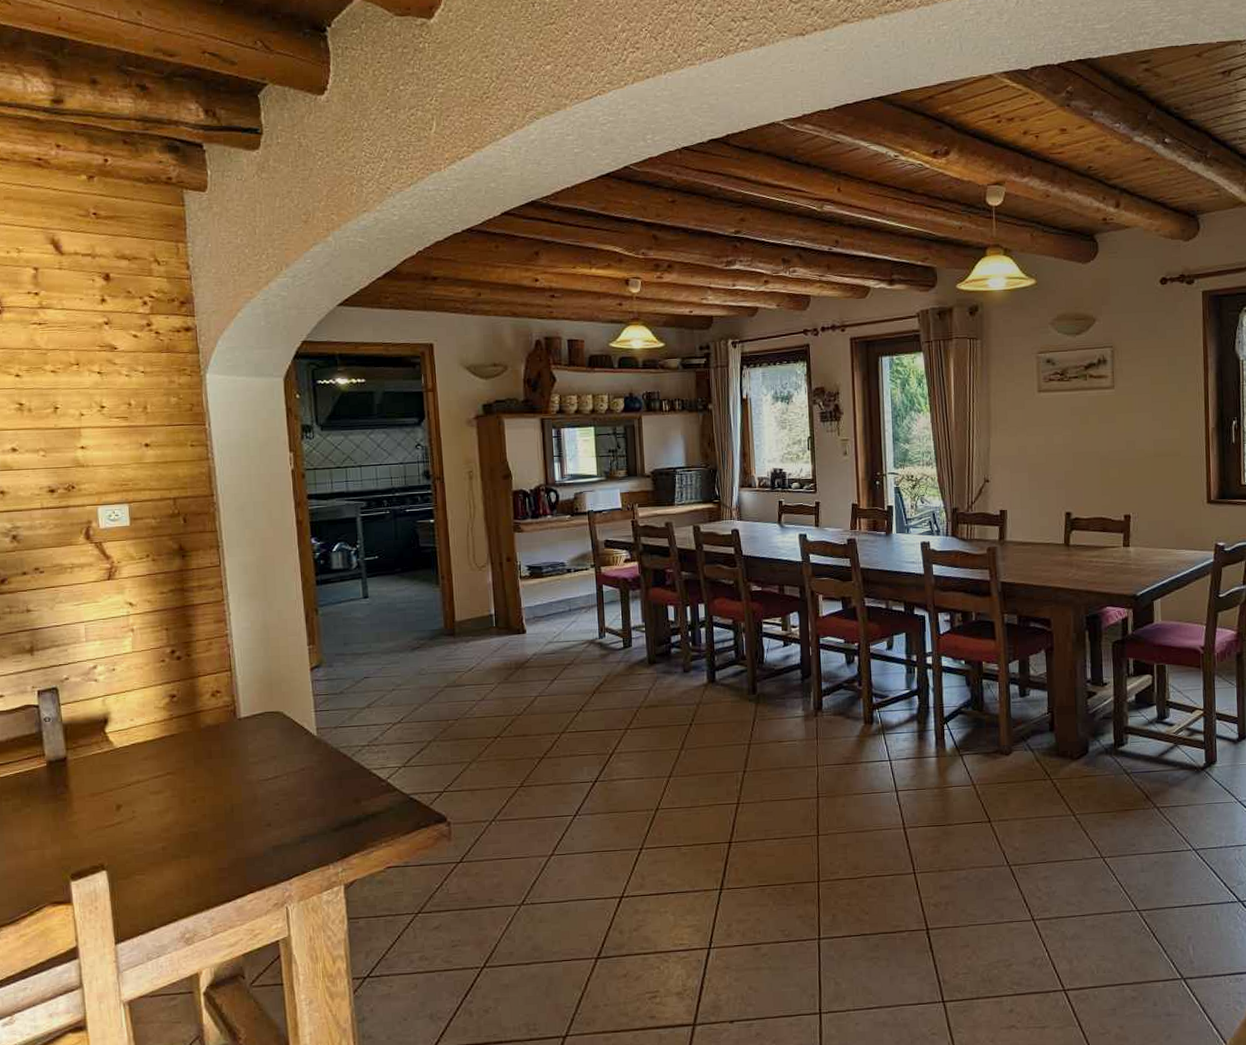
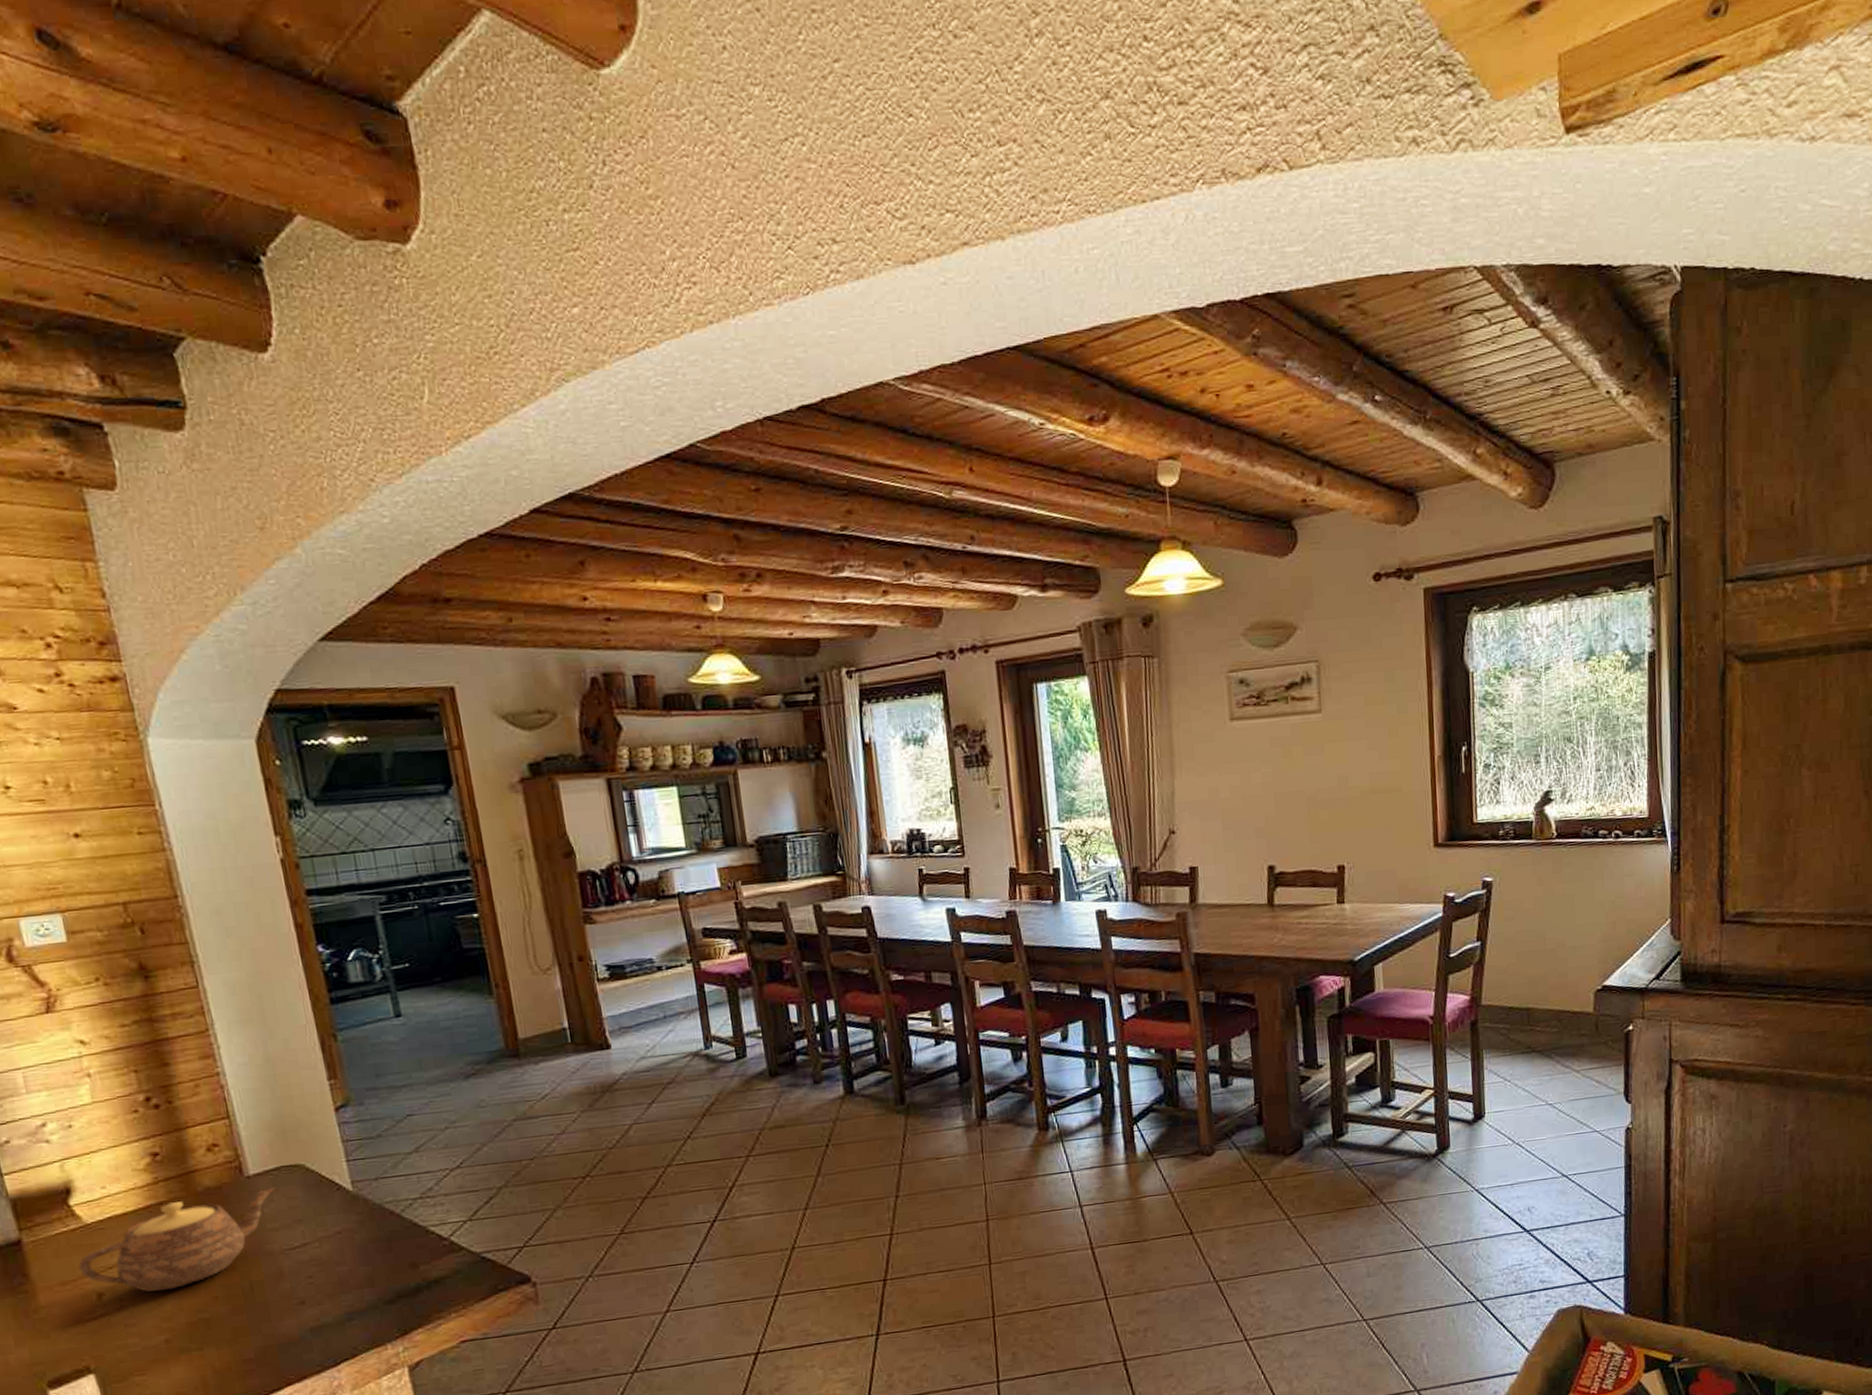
teapot: none [105,728,259,807] -> present [78,1187,275,1292]

